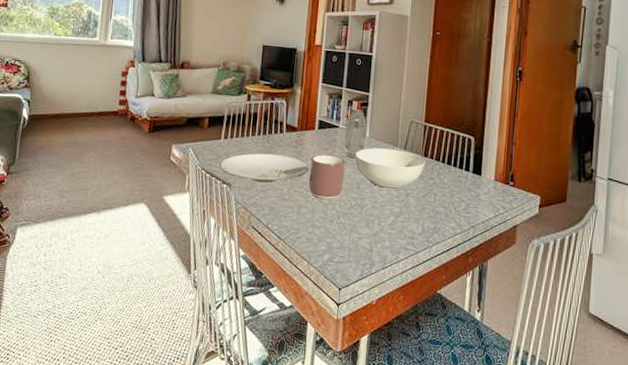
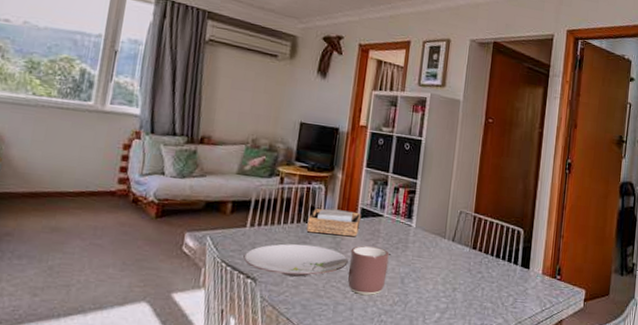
napkin holder: none [271,121,319,147] -> present [306,208,362,237]
vase: present [344,108,367,159] -> none [389,196,414,251]
bowl: present [354,147,426,189] -> none [399,239,474,283]

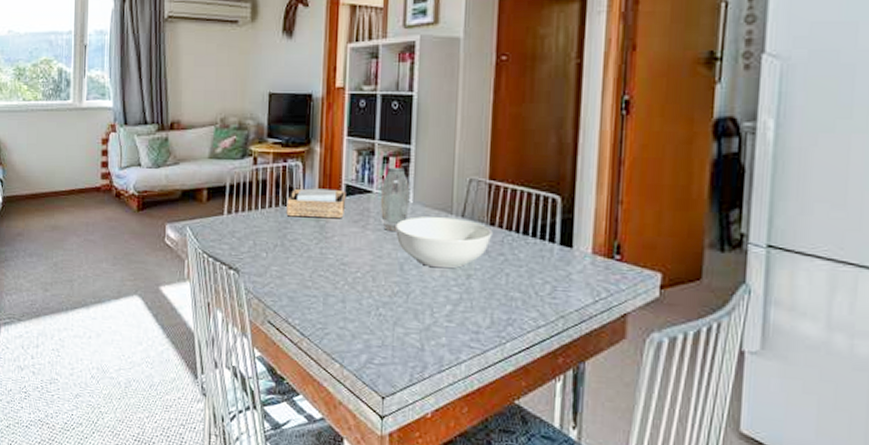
plate: present [243,243,348,277] -> none [224,229,335,266]
mug: present [348,246,389,295] -> none [336,228,383,285]
vase: none [389,196,414,251] -> present [380,167,410,232]
bowl: none [399,239,474,283] -> present [394,216,493,269]

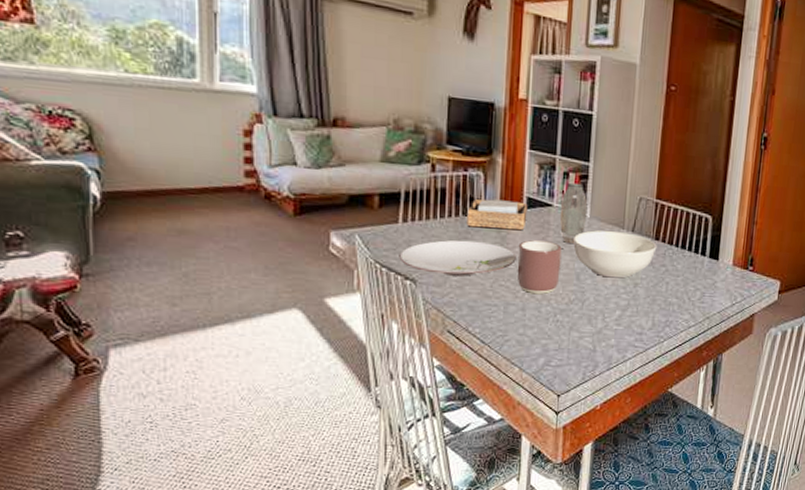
plate: none [224,229,335,266] -> present [399,240,516,276]
mug: none [336,228,383,285] -> present [517,240,562,294]

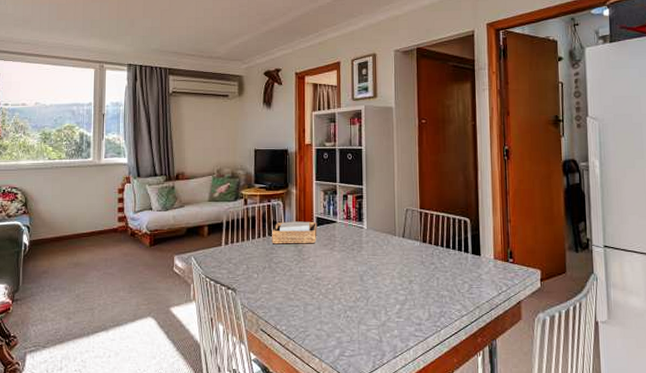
plate: present [399,240,516,276] -> none [223,255,311,284]
mug: present [517,240,562,294] -> none [312,251,347,294]
vase: present [559,182,588,245] -> none [342,202,365,252]
bowl: present [572,230,657,279] -> none [354,239,425,277]

